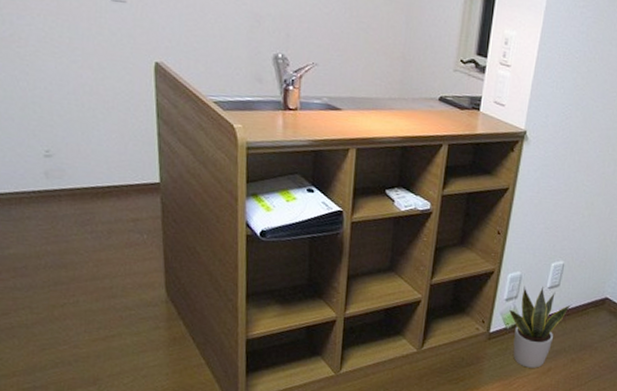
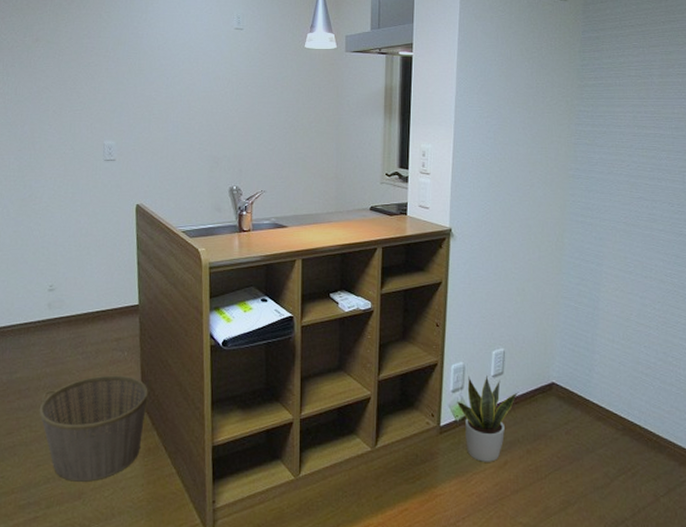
basket: none [40,258,173,369] -> present [39,375,148,482]

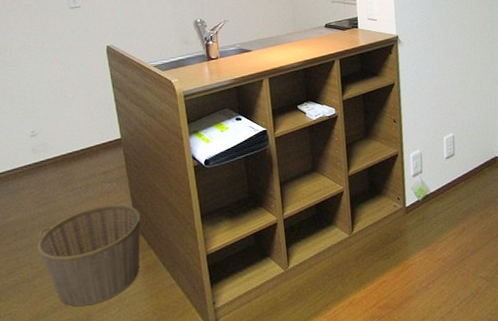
potted plant: present [457,375,519,462] -> none [418,158,469,232]

